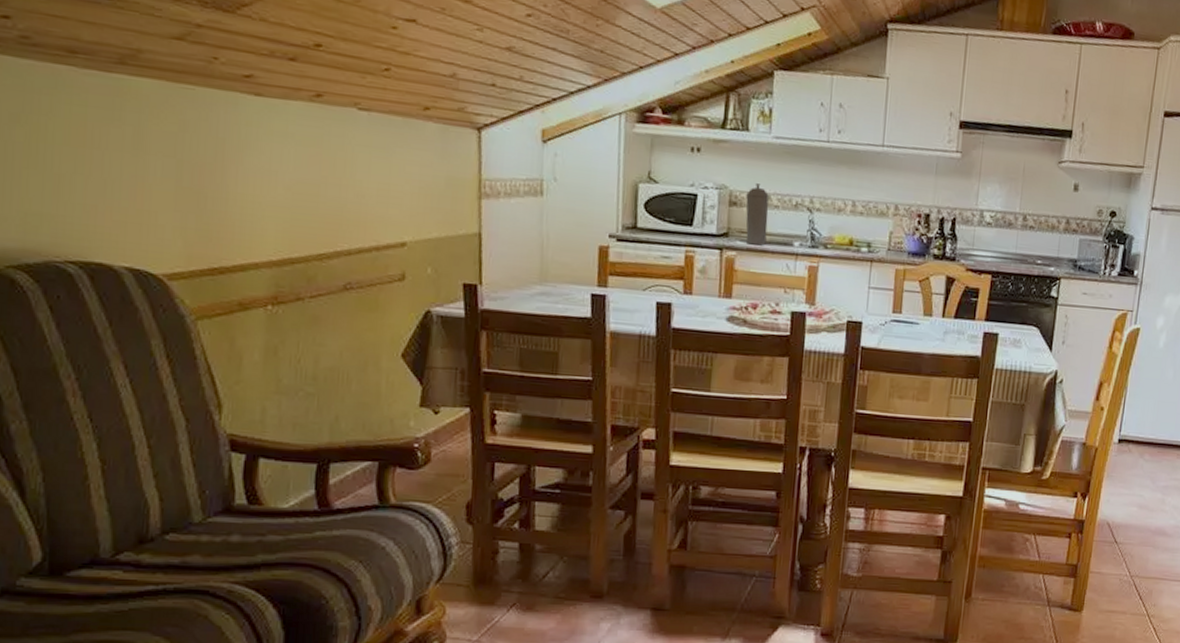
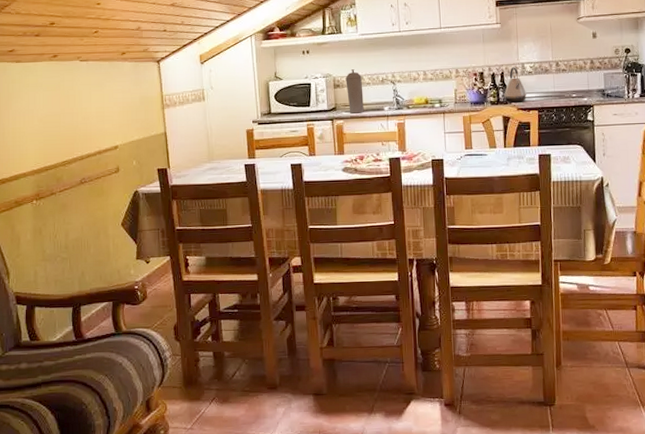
kettle: none [951,212,982,261] -> present [504,66,527,103]

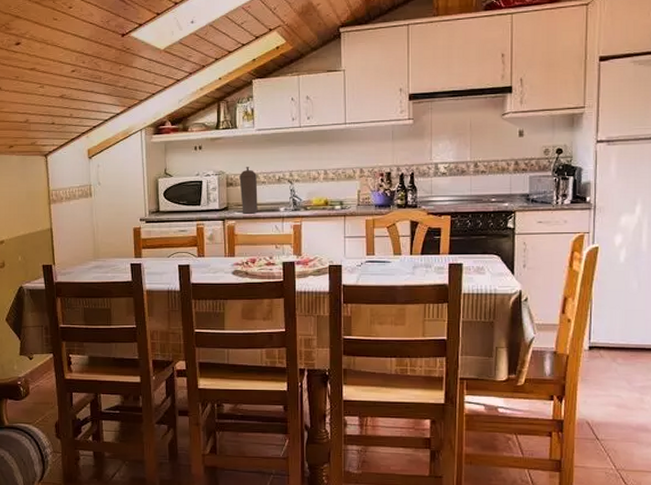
kettle: present [504,66,527,103] -> none [413,166,440,206]

